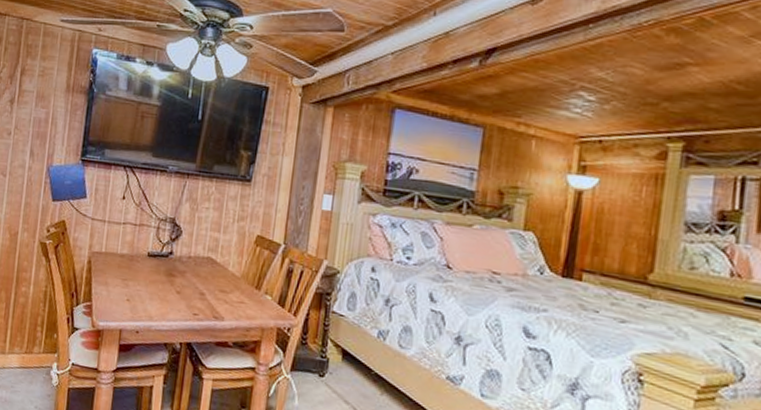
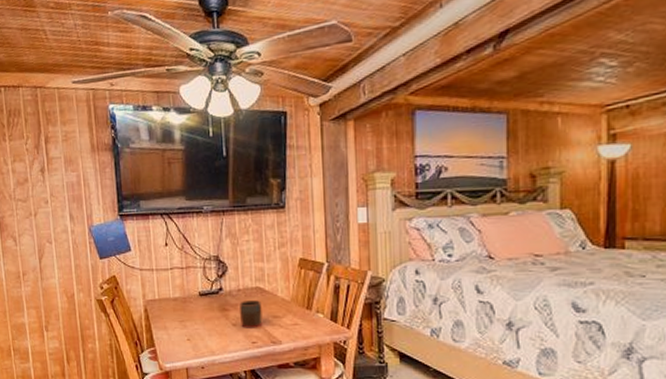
mug: none [185,269,210,299] -> present [239,300,263,328]

